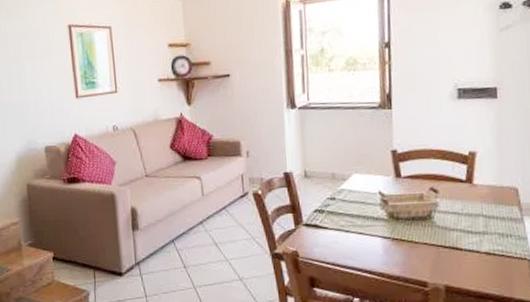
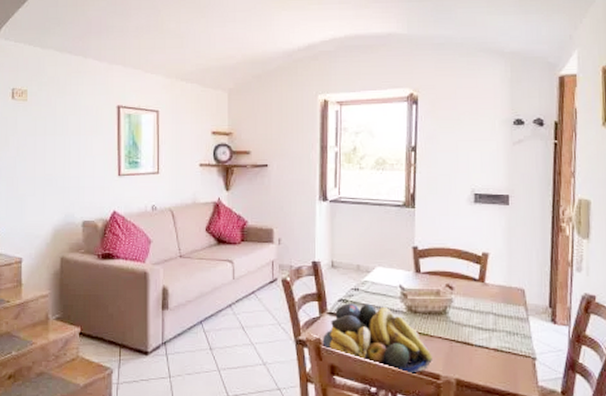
fruit bowl: none [299,212,418,284] -> present [322,303,432,375]

